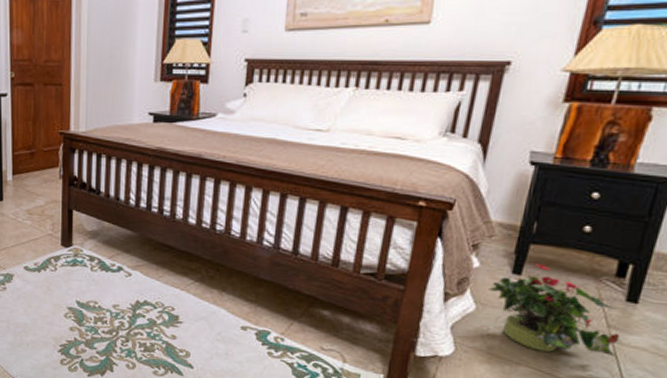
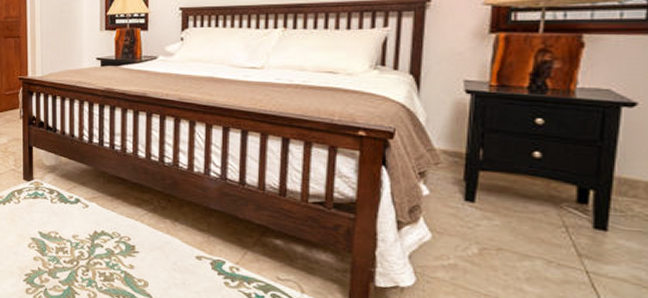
potted plant: present [488,263,623,357] -> none [442,190,598,289]

